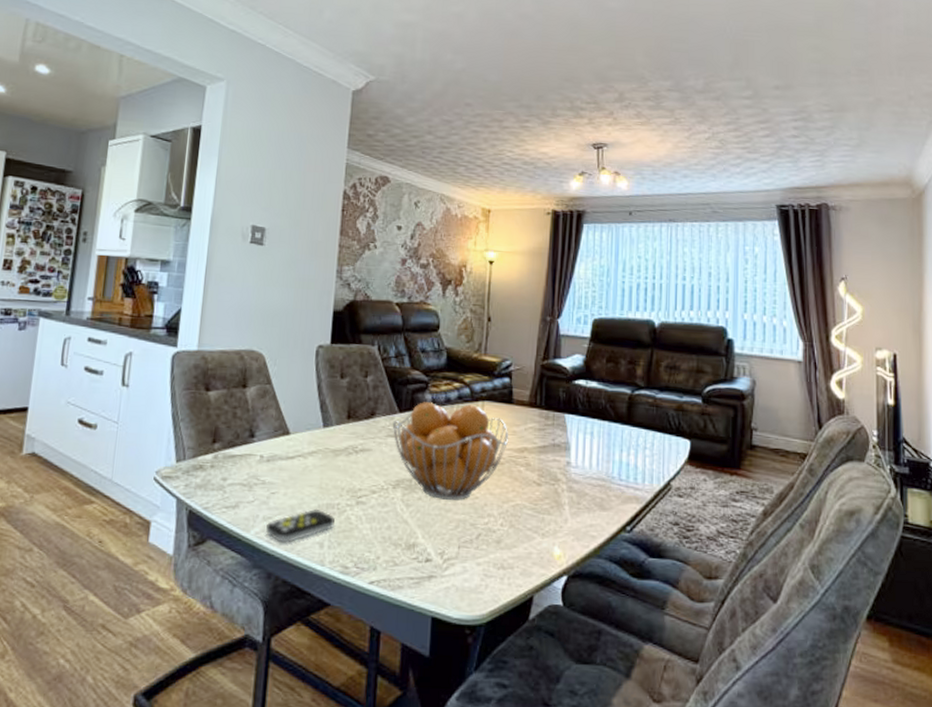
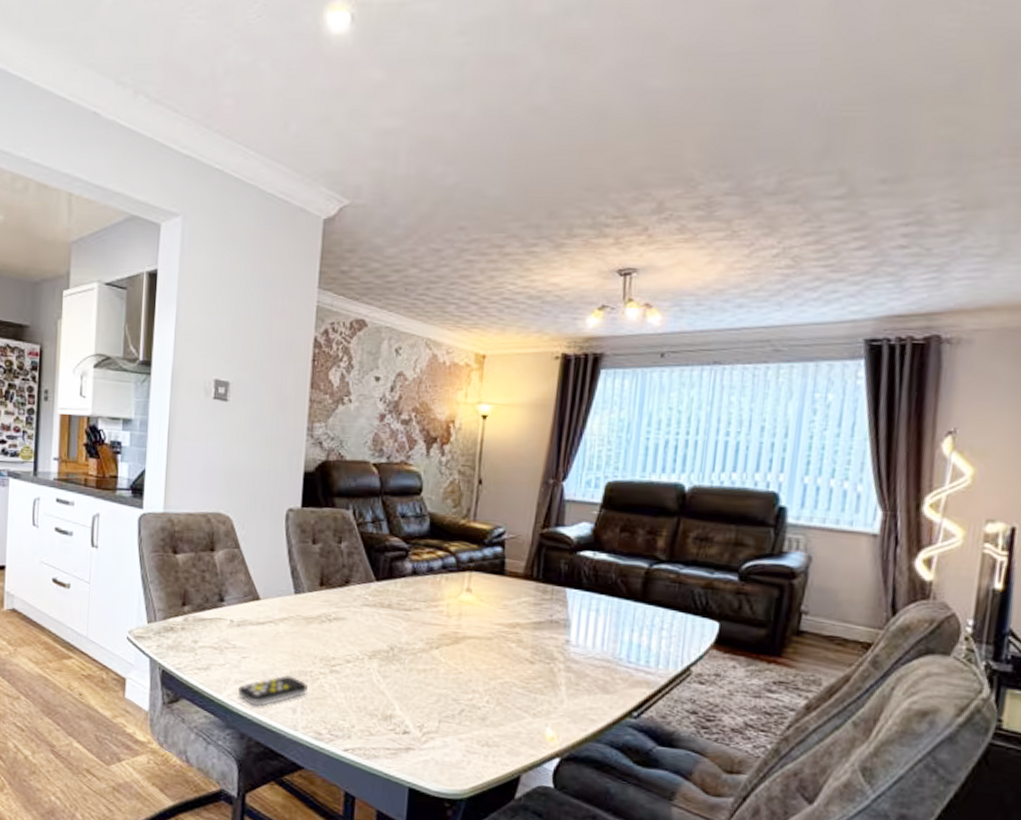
fruit basket: present [392,402,509,500] -> none [368,571,499,674]

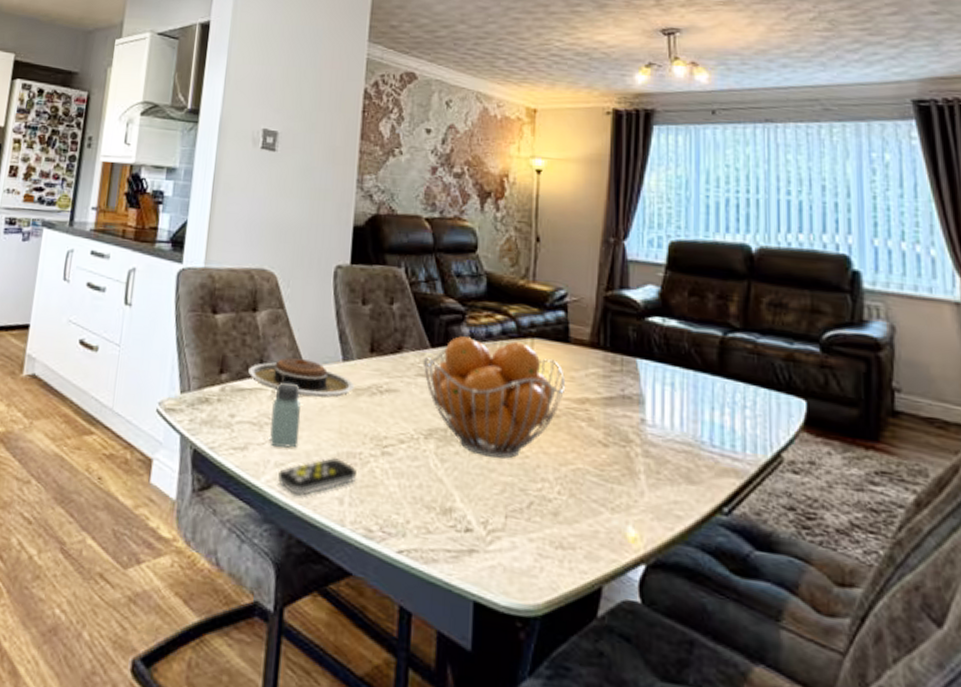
plate: none [209,591,306,626] -> present [248,357,355,398]
saltshaker: none [230,612,257,668] -> present [270,382,301,448]
fruit basket: none [368,571,499,674] -> present [423,336,566,459]

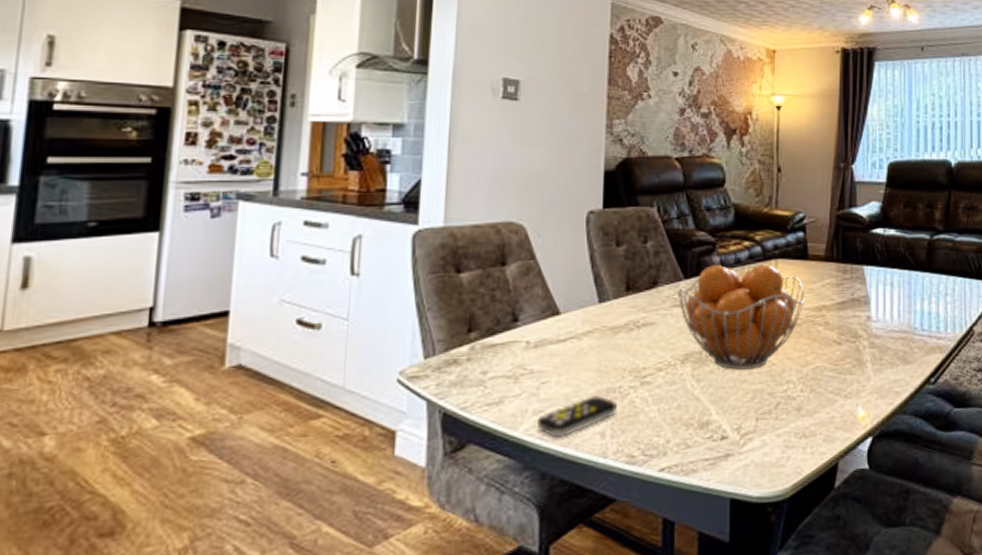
plate: present [248,357,355,398] -> none [500,306,612,343]
saltshaker: present [270,382,301,448] -> none [526,331,558,395]

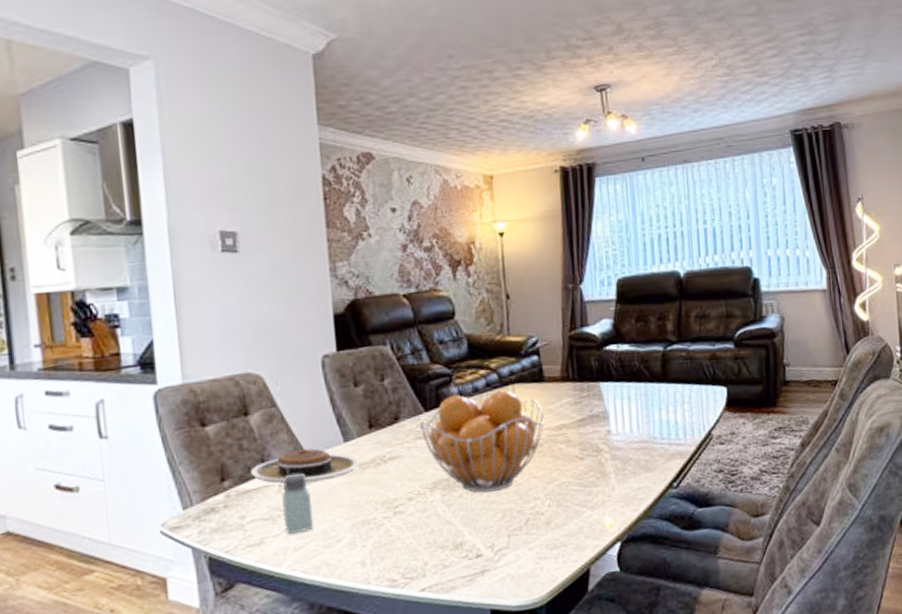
plate: none [500,306,612,343] -> present [251,448,359,484]
saltshaker: none [526,331,558,395] -> present [282,473,314,534]
remote control: present [537,396,617,438] -> none [299,528,374,571]

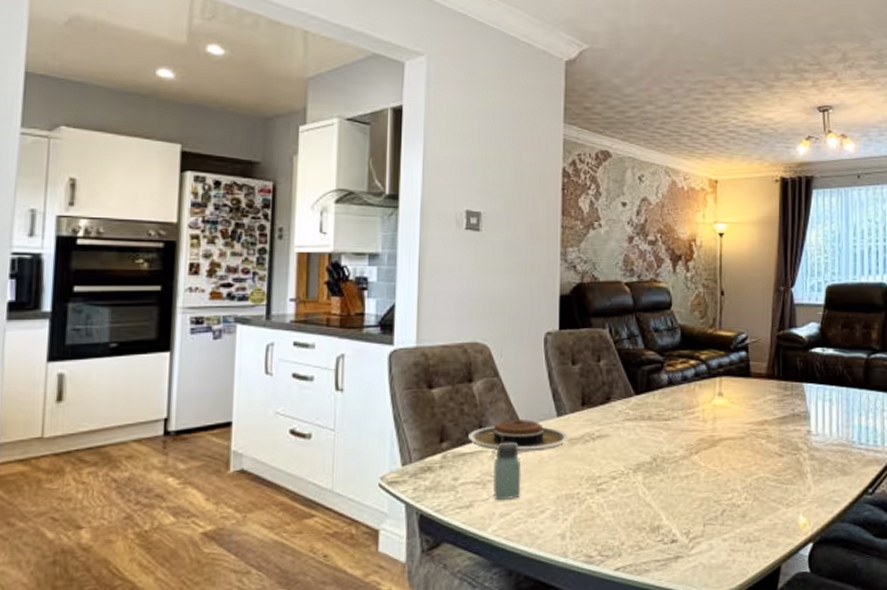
fruit basket: present [419,390,546,493] -> none [629,381,749,479]

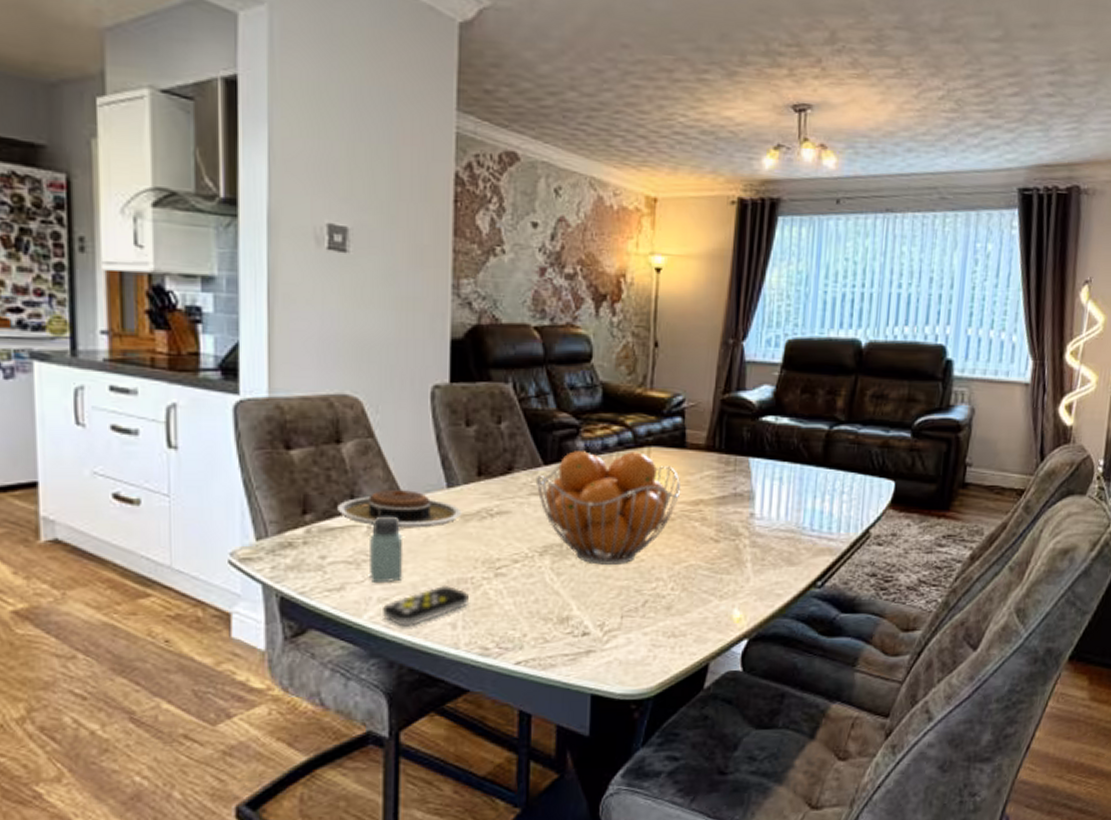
remote control: none [504,501,575,539] -> present [383,586,468,627]
fruit basket: none [629,381,749,479] -> present [535,451,681,565]

